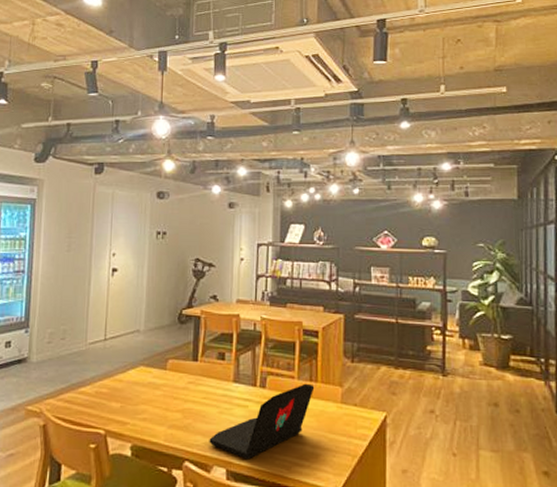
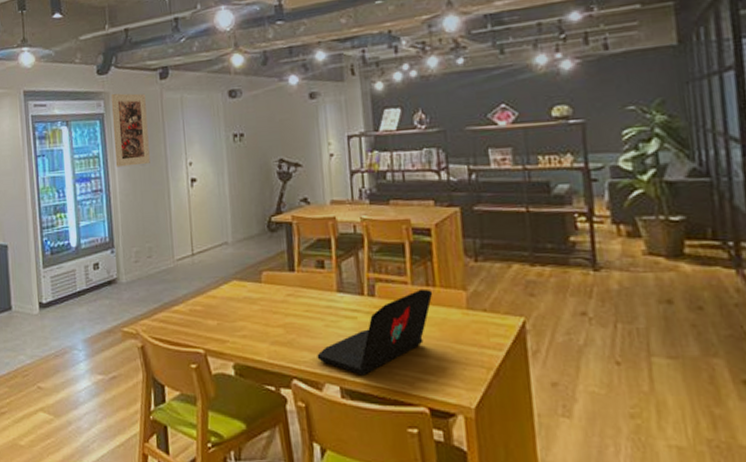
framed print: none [41,181,79,251] -> present [110,93,150,167]

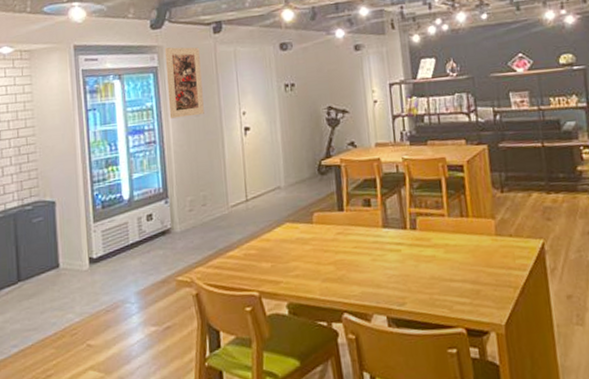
laptop: present [317,288,433,376] -> none [365,219,467,304]

